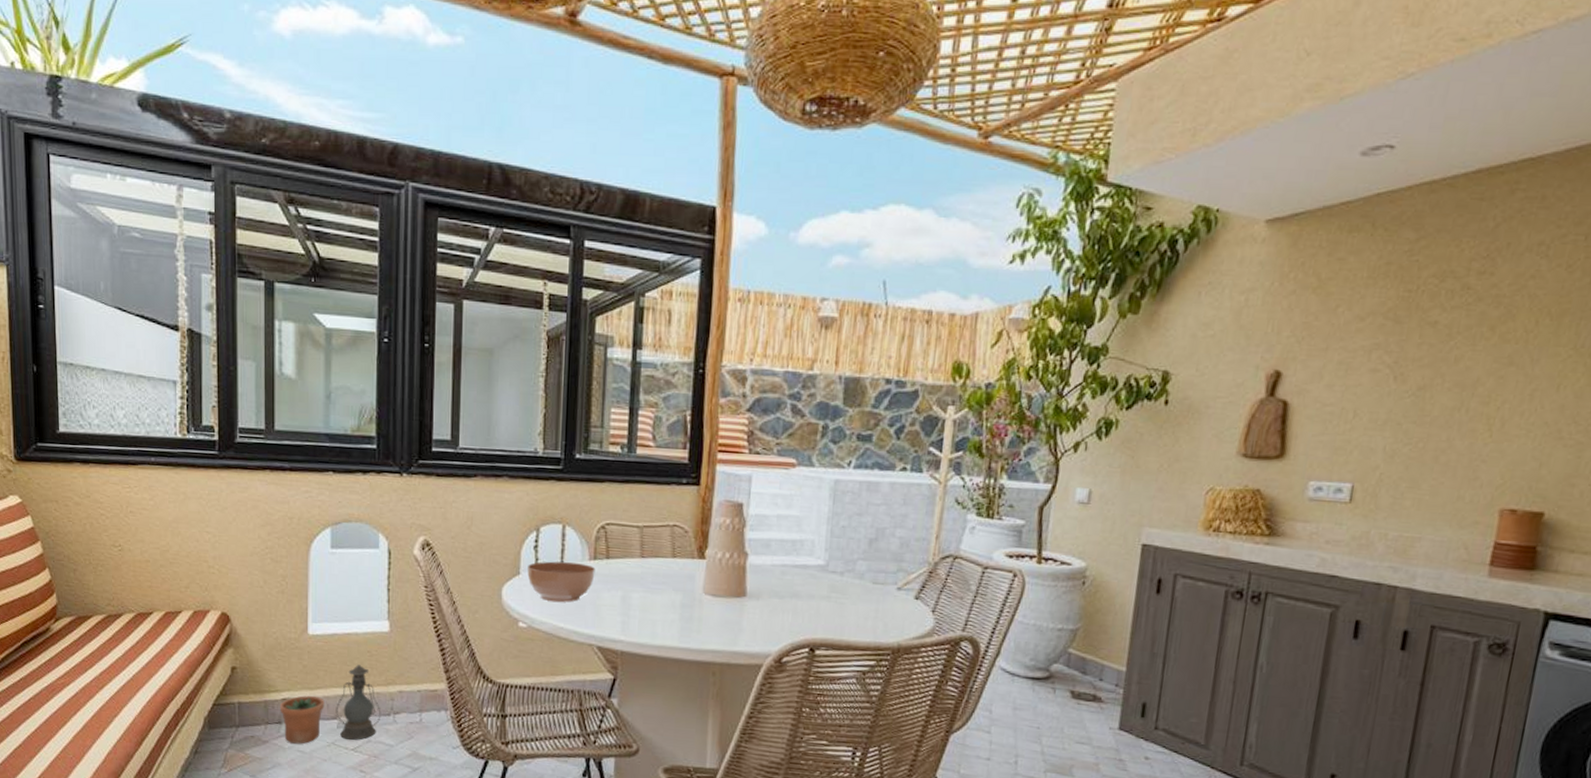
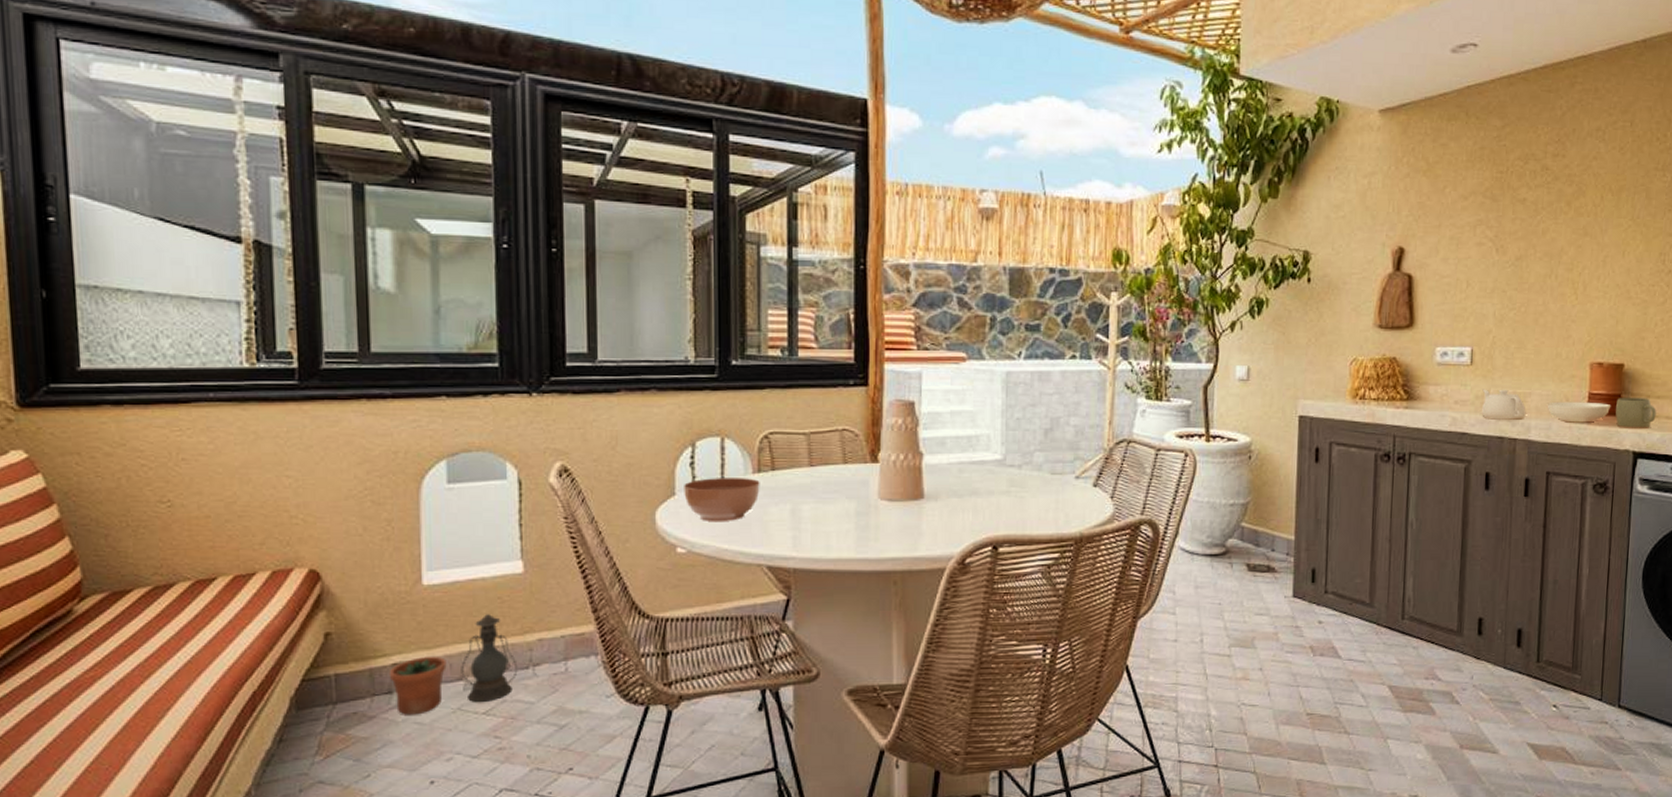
teapot: none [1356,529,1413,568] -> present [1481,389,1526,421]
bowl: none [1438,549,1523,577] -> present [1546,401,1611,424]
mug: none [1526,550,1581,588] -> present [1615,398,1656,430]

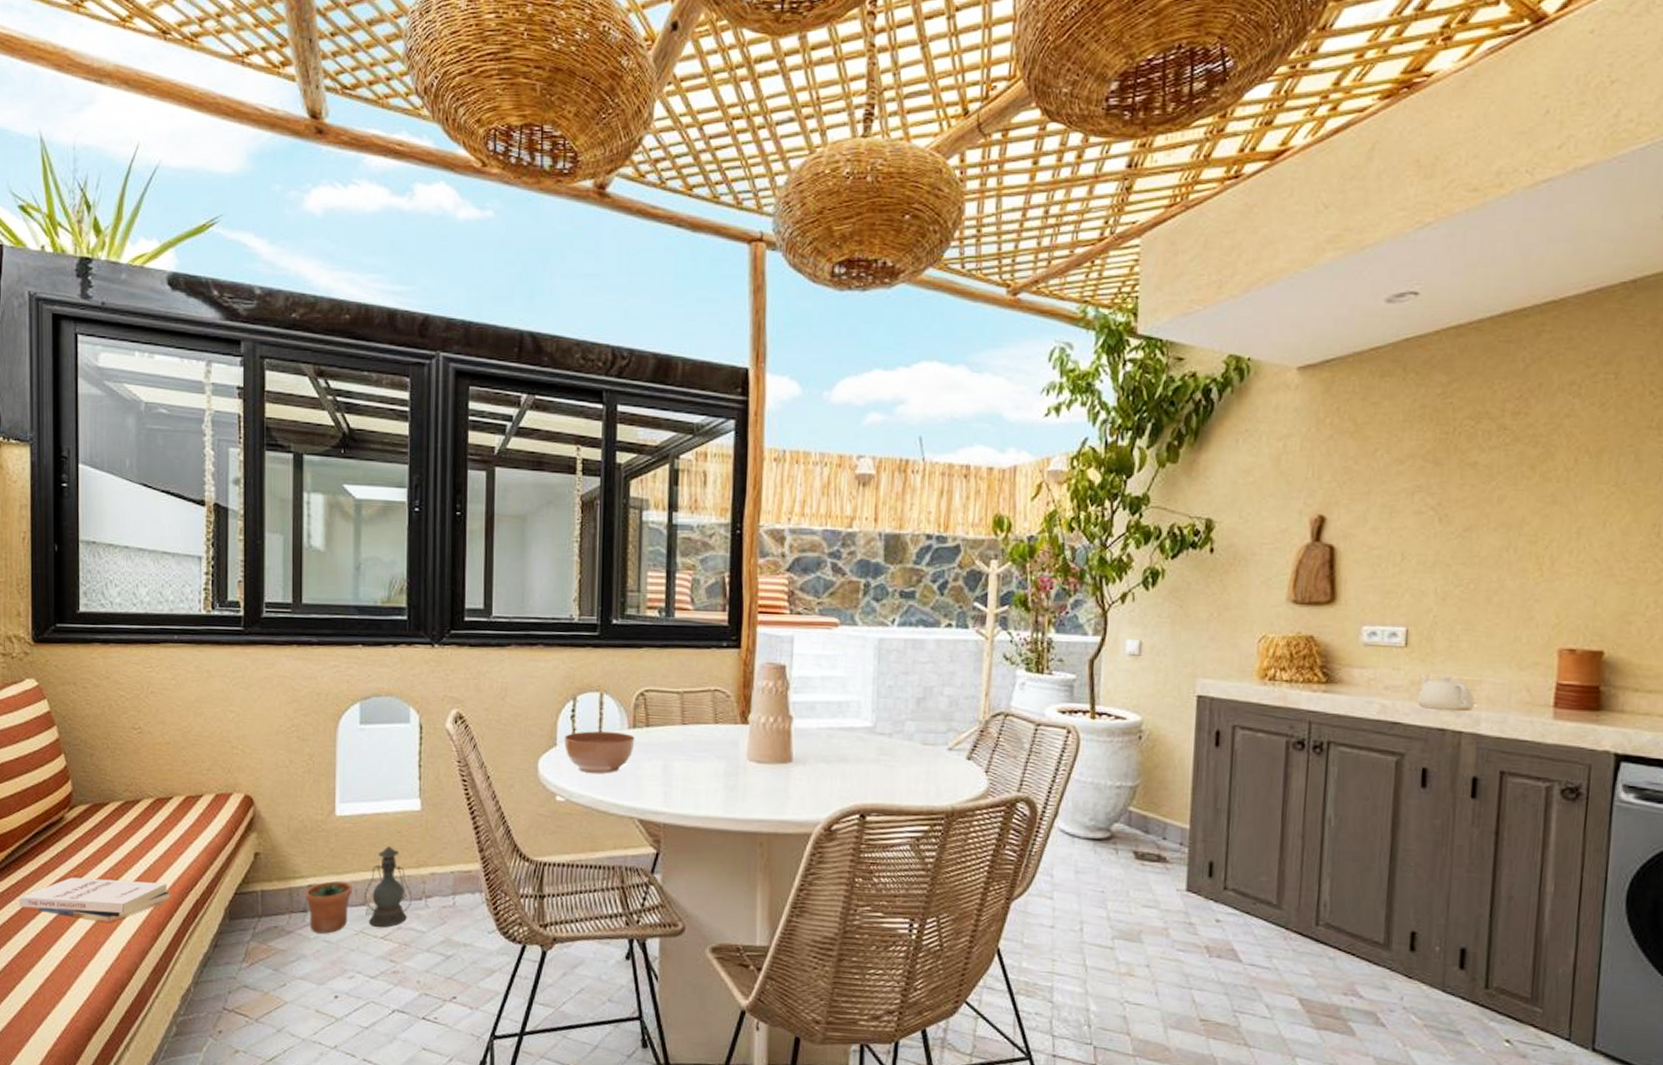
books: none [15,676,219,728] -> present [18,877,170,924]
bowl: present [1546,401,1611,424] -> none [1500,691,1586,719]
mug: present [1615,398,1656,430] -> none [1591,690,1647,729]

